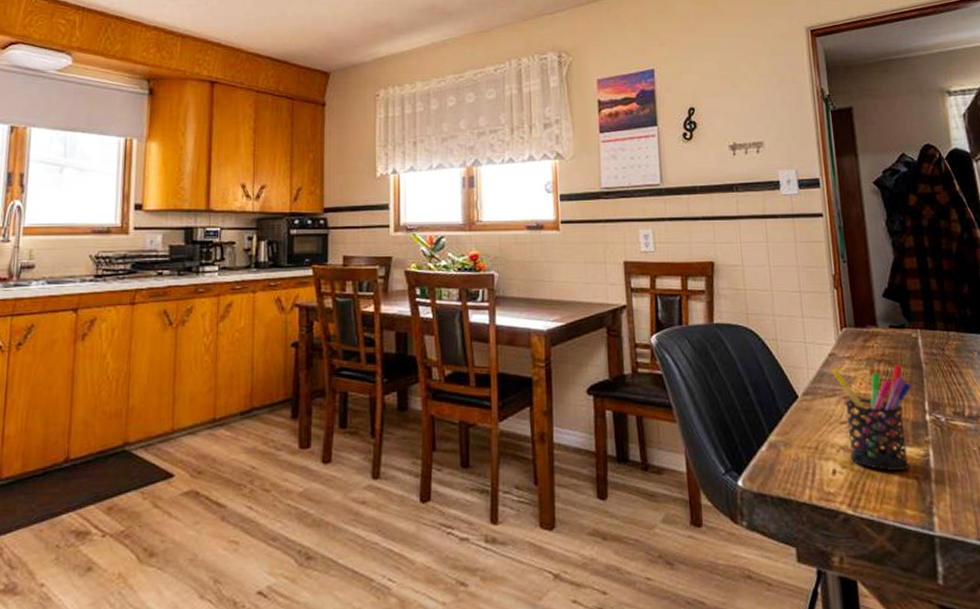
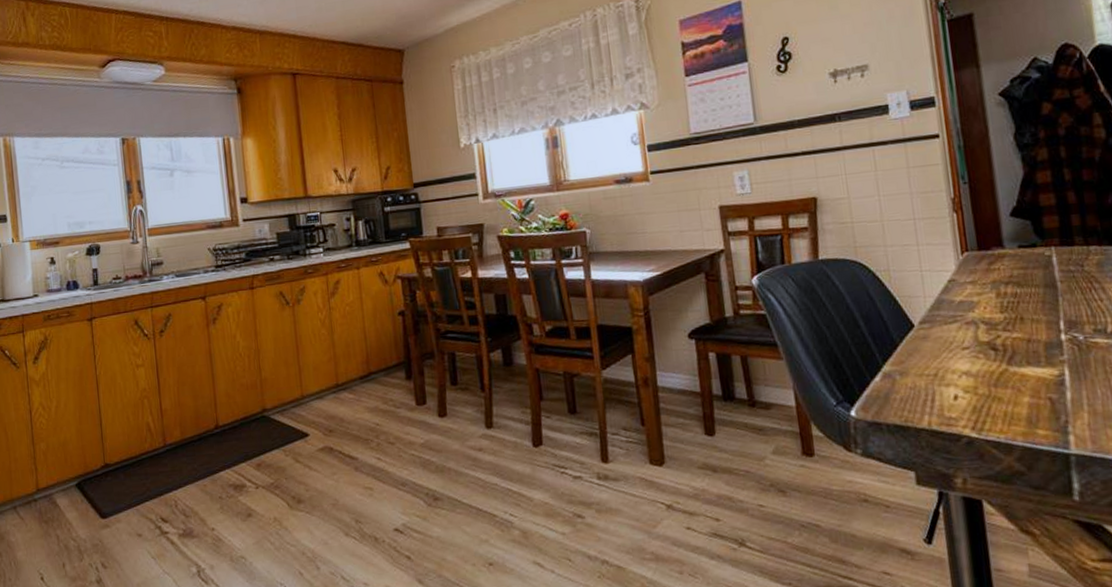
pen holder: present [831,364,912,471] -> none [951,285,1045,393]

